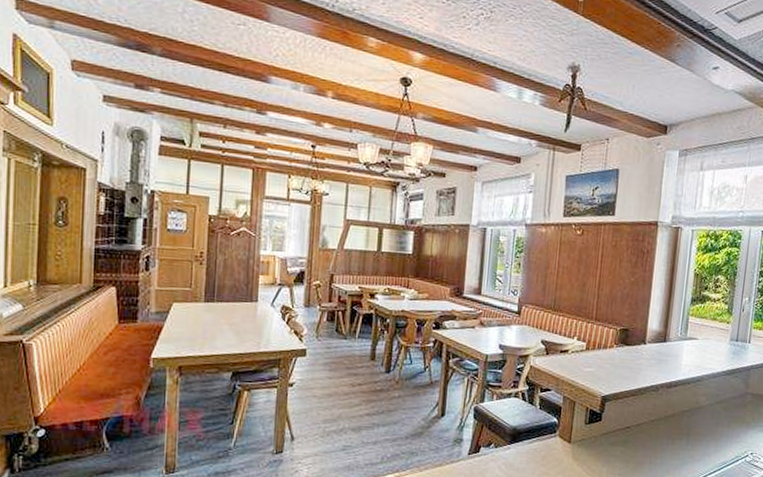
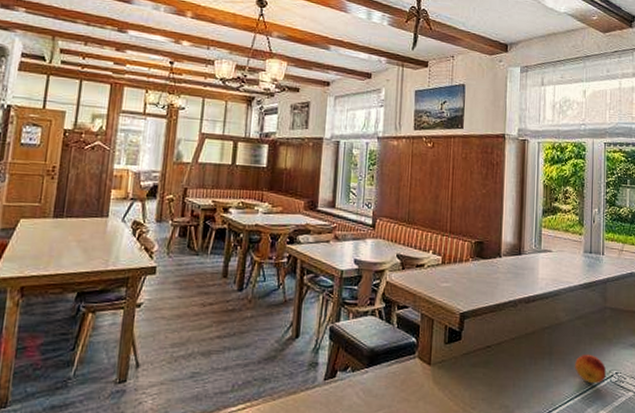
fruit: none [711,435,742,463] -> present [575,354,606,384]

